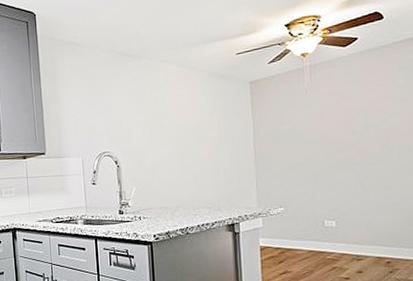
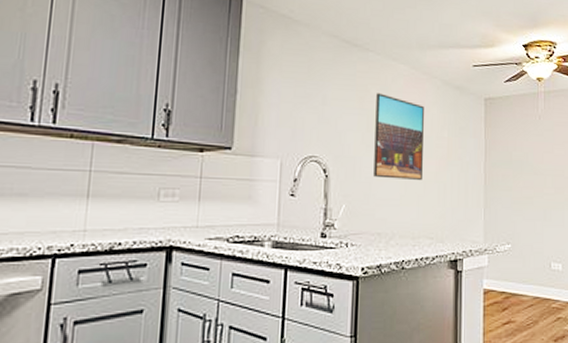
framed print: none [151,92,198,163] -> present [374,93,424,180]

